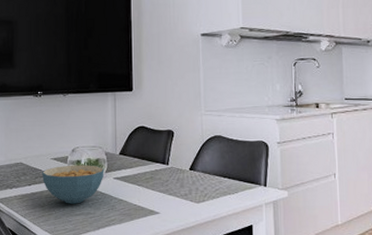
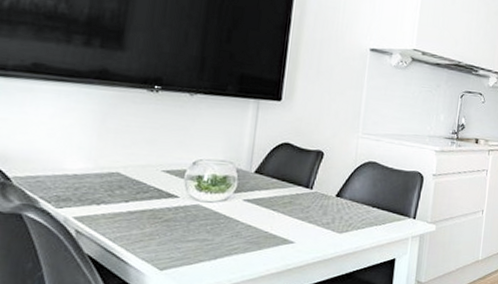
cereal bowl: present [42,165,104,204] -> none [146,180,233,228]

